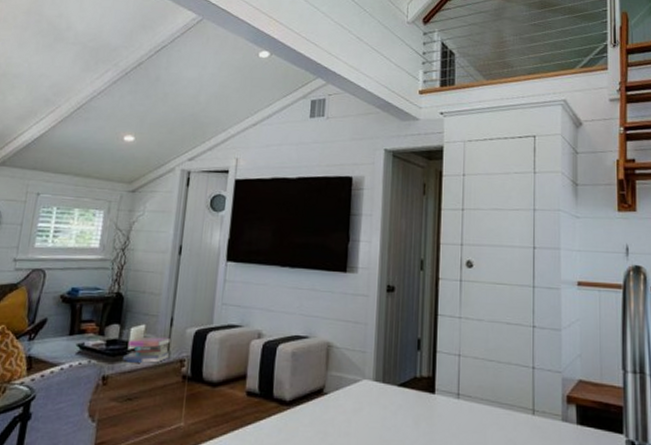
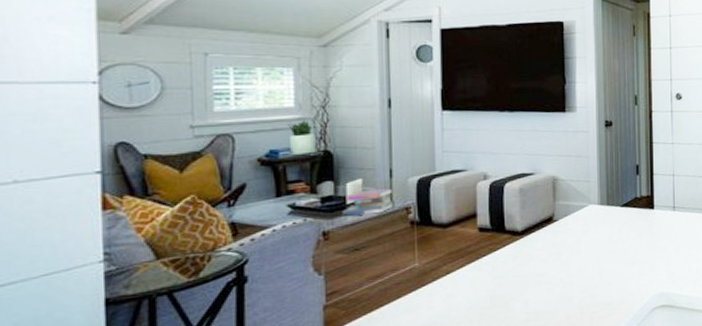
planter: none [87,260,113,296] -> present [288,119,319,156]

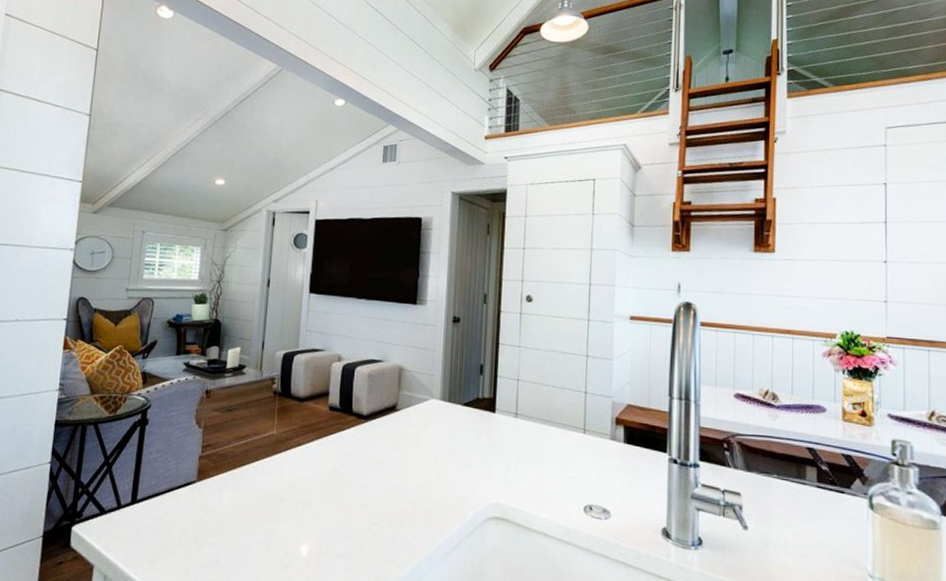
books: present [341,188,392,216] -> none [221,357,262,380]

